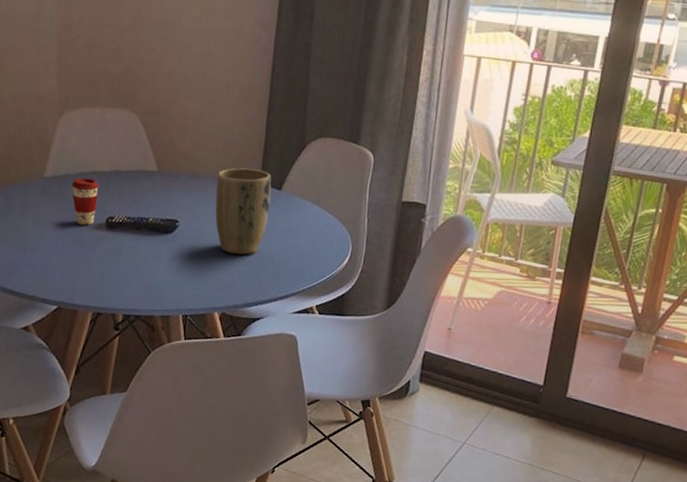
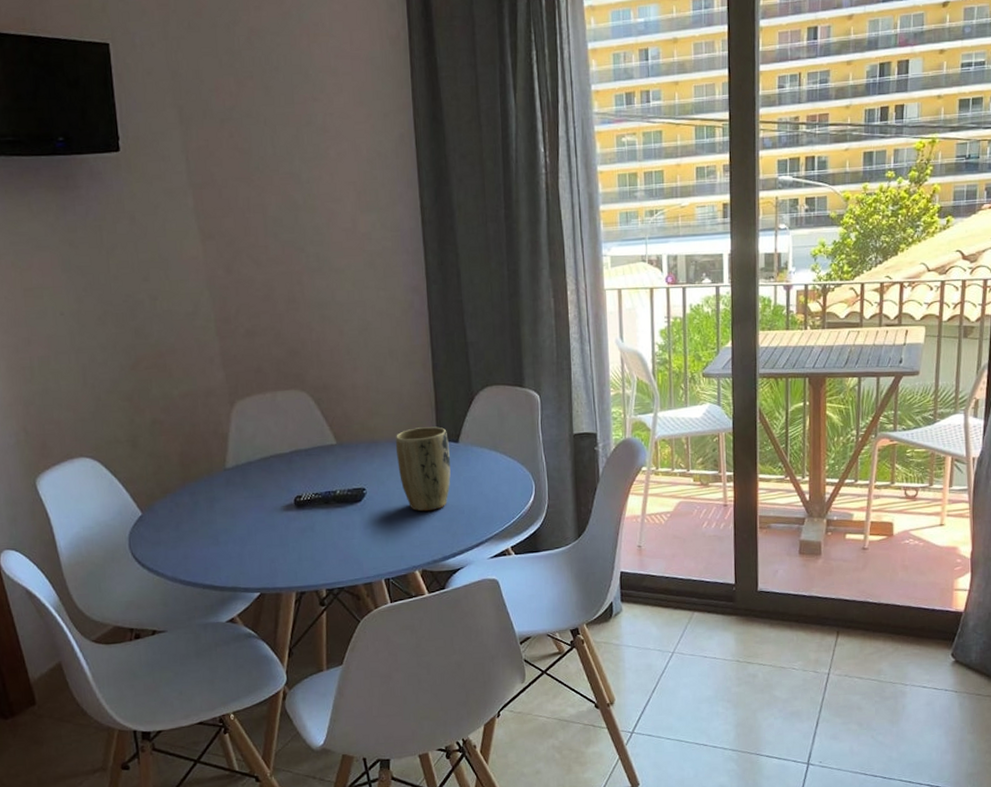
coffee cup: present [71,178,99,226] -> none [254,462,283,509]

